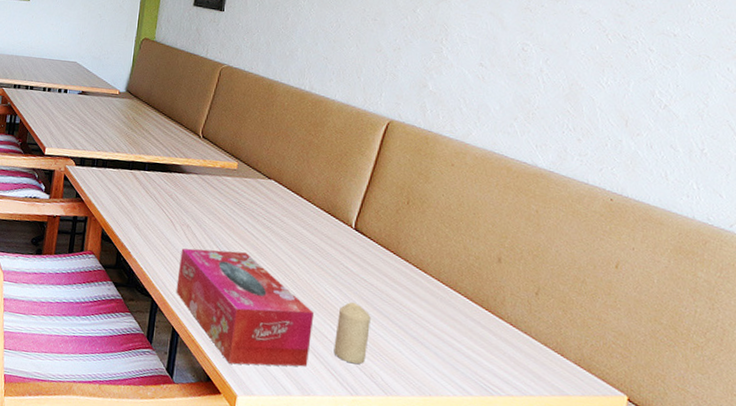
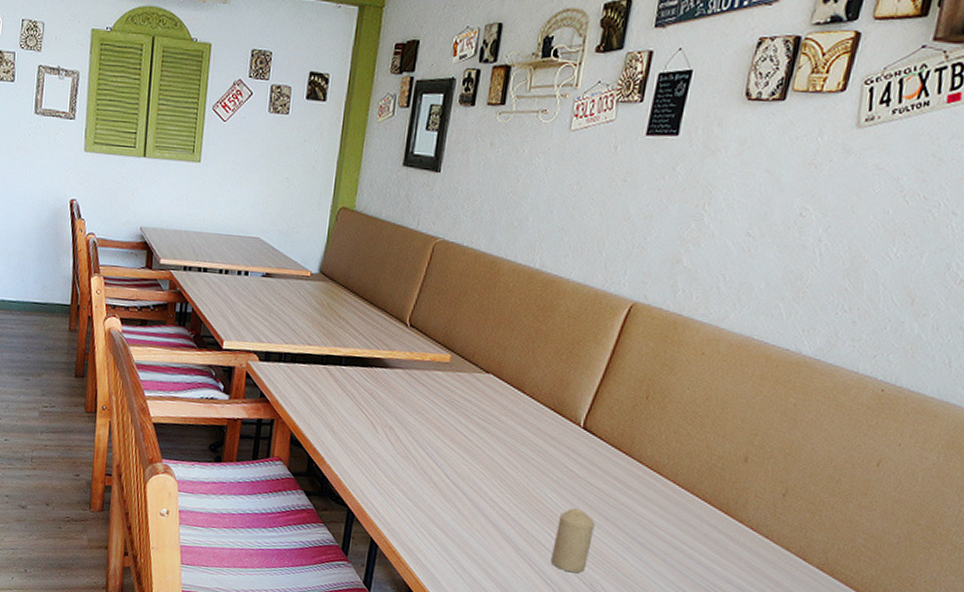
tissue box: present [176,248,315,367] -> none [375,452,532,577]

